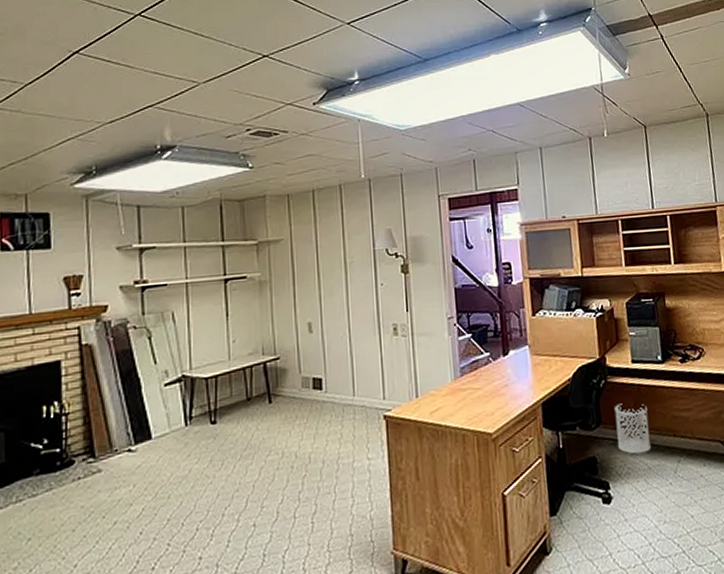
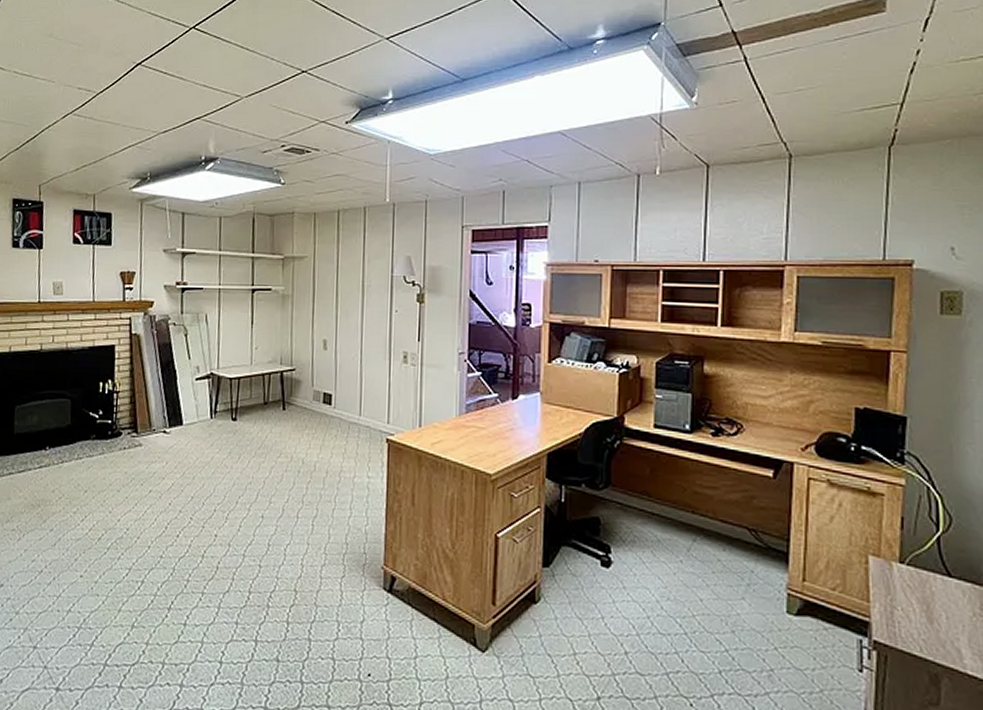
wastebasket: present [614,403,651,454] -> none [625,468,665,524]

